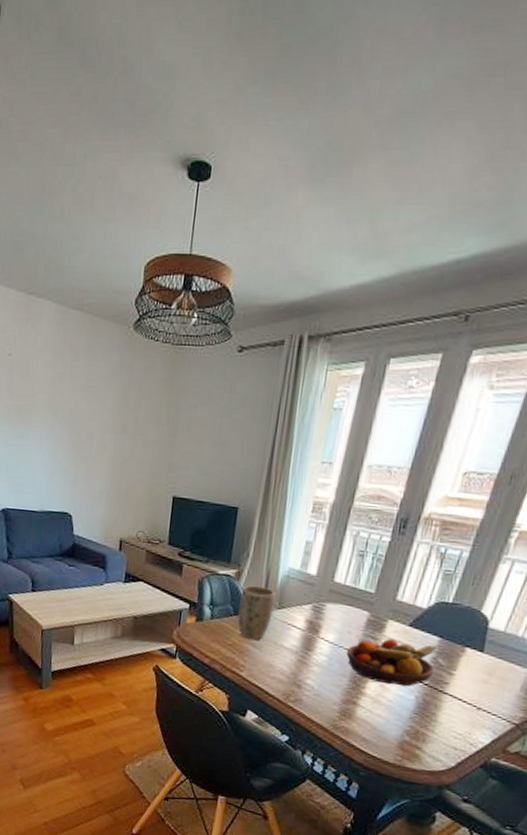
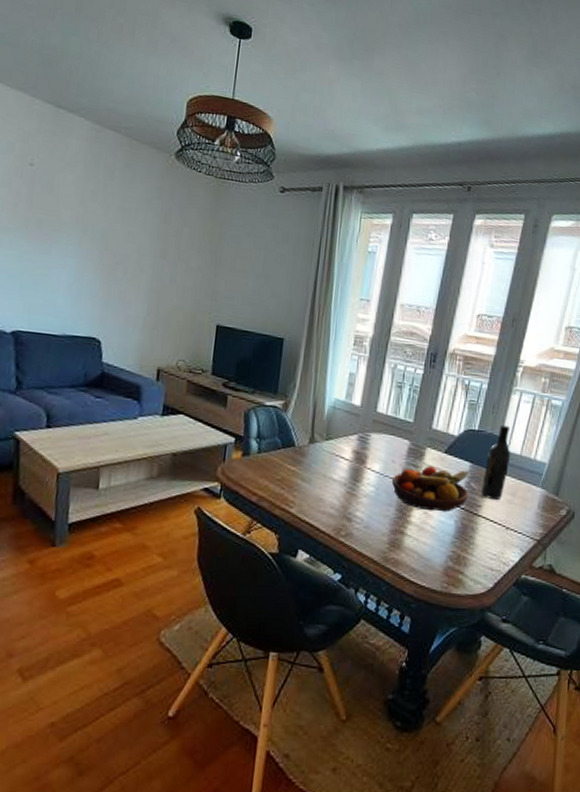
plant pot: present [238,585,276,640] -> none [286,417,323,473]
wine bottle: none [449,597,494,679] -> present [481,424,511,501]

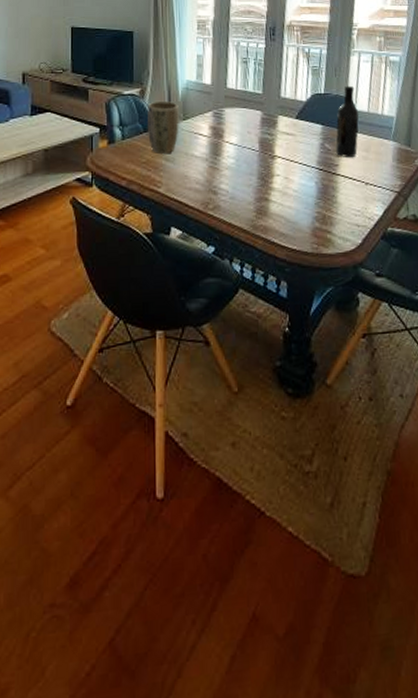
plant pot: none [286,417,323,473] -> present [147,100,179,154]
fruit bowl: present [391,465,469,512] -> none [249,132,325,176]

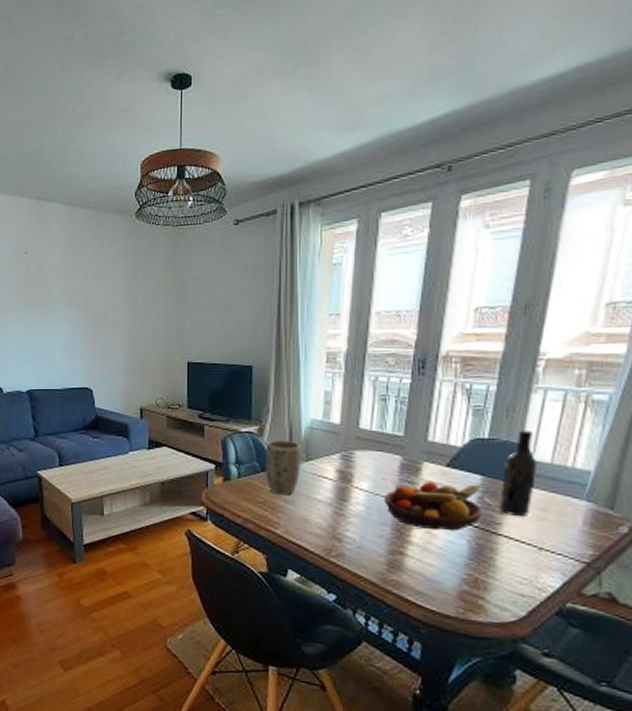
fruit bowl: none [249,132,325,176] -> present [383,481,483,531]

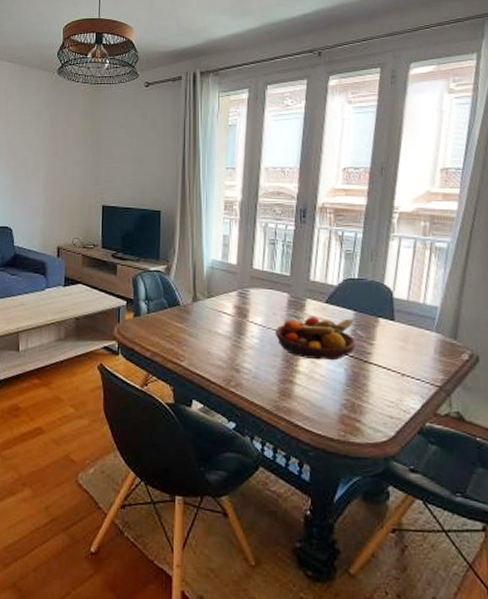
plant pot: present [265,439,301,495] -> none [171,278,203,329]
wine bottle: present [499,429,538,518] -> none [369,271,397,347]

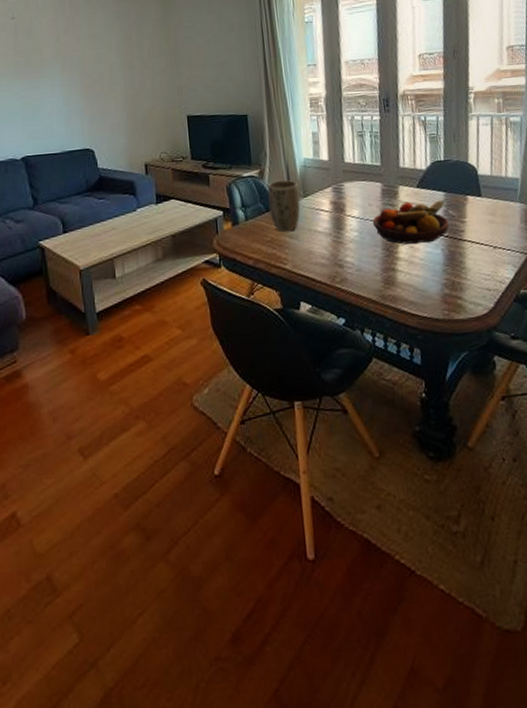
plant pot: none [171,278,203,329] -> present [267,180,301,232]

